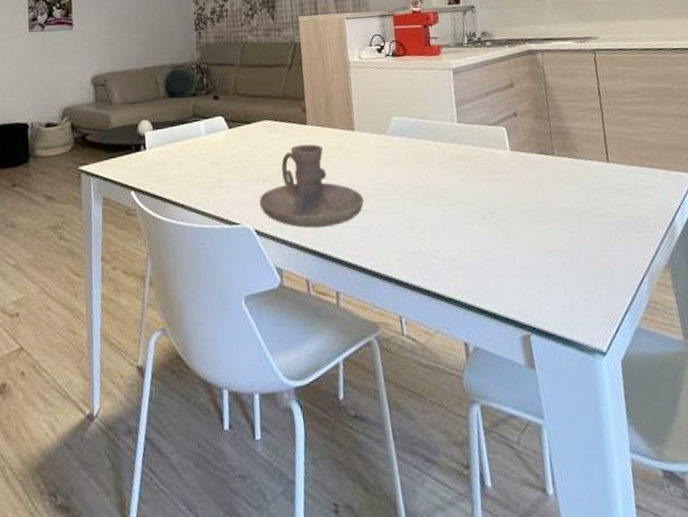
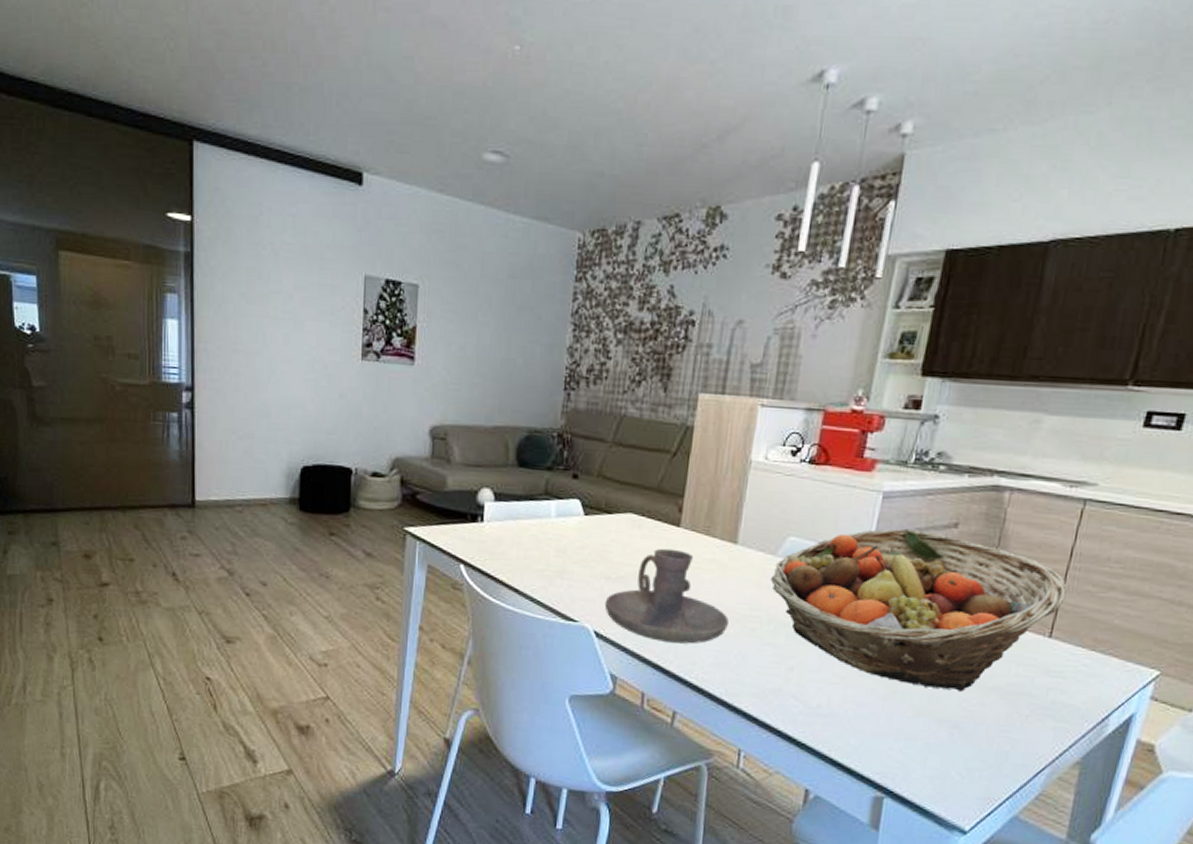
fruit basket: none [387,94,608,224] -> present [770,528,1067,692]

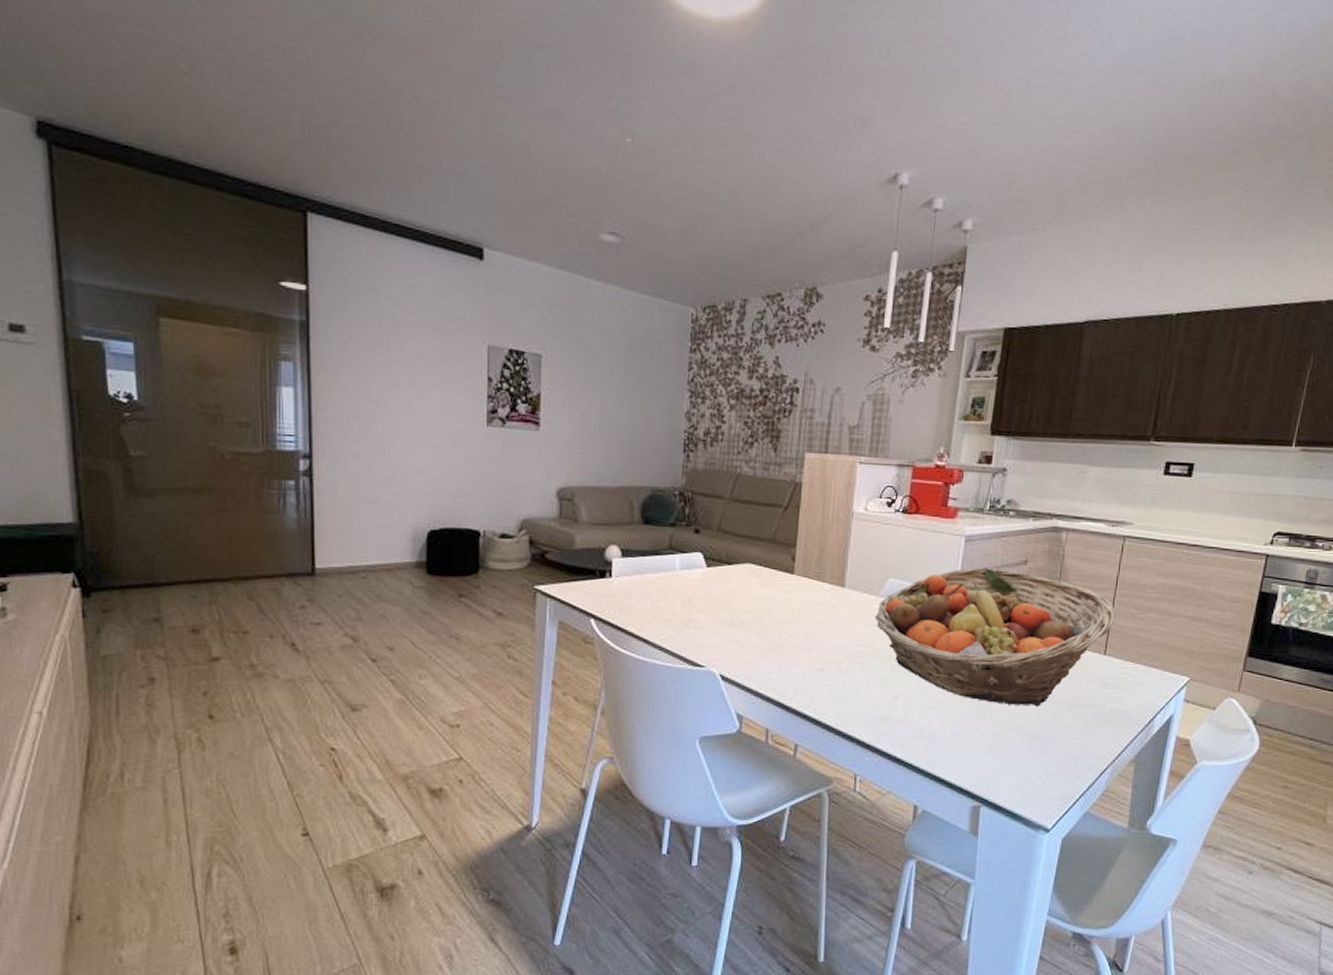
candle holder: present [604,548,729,644] -> none [728,594,840,681]

